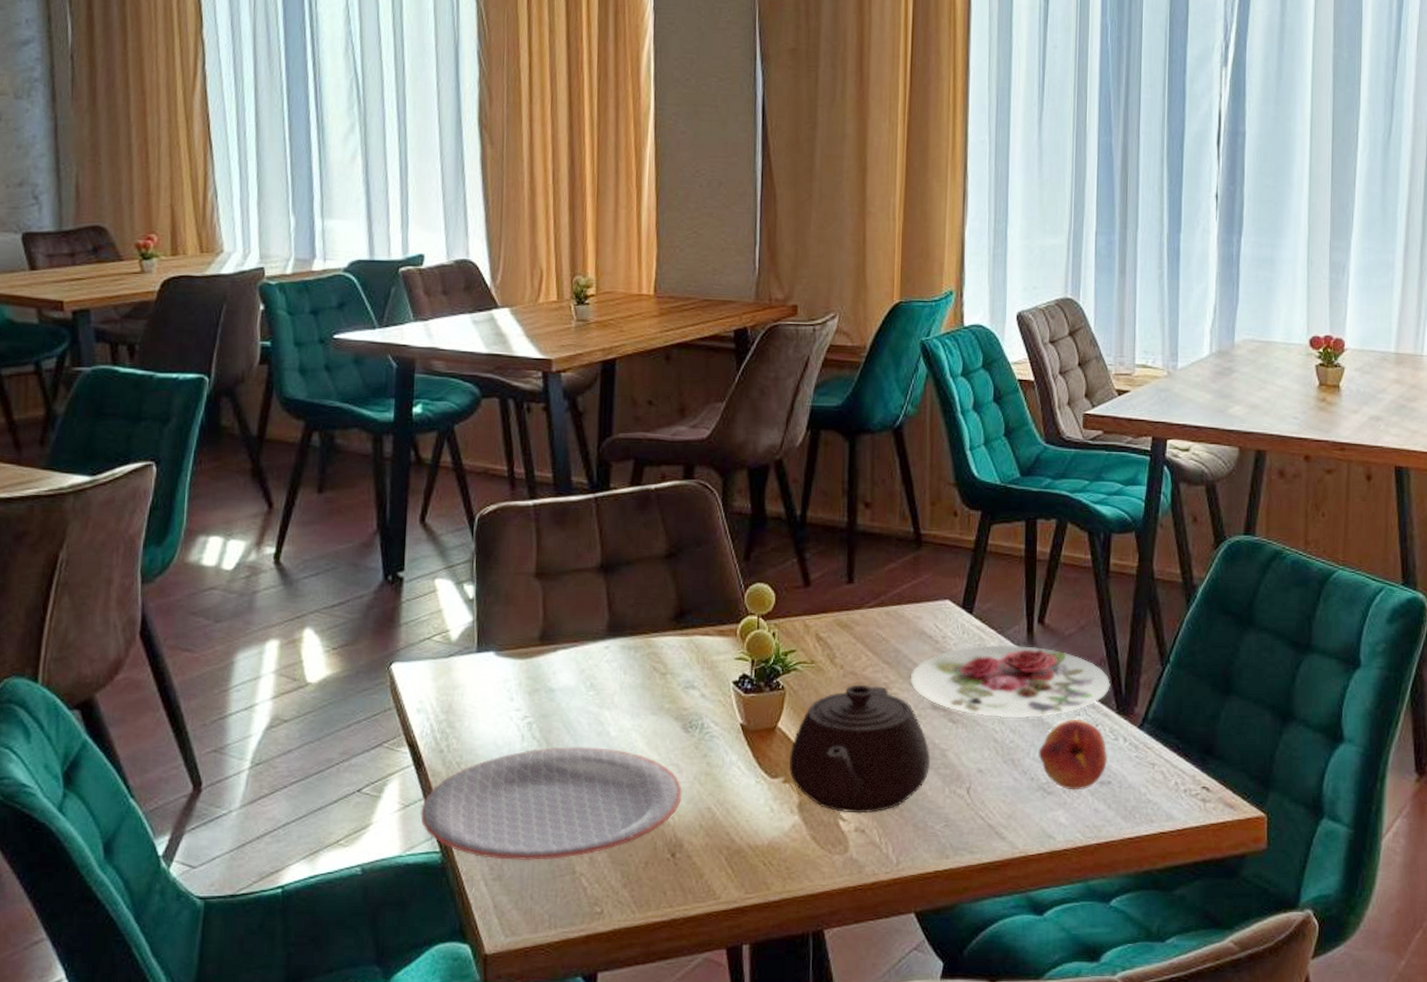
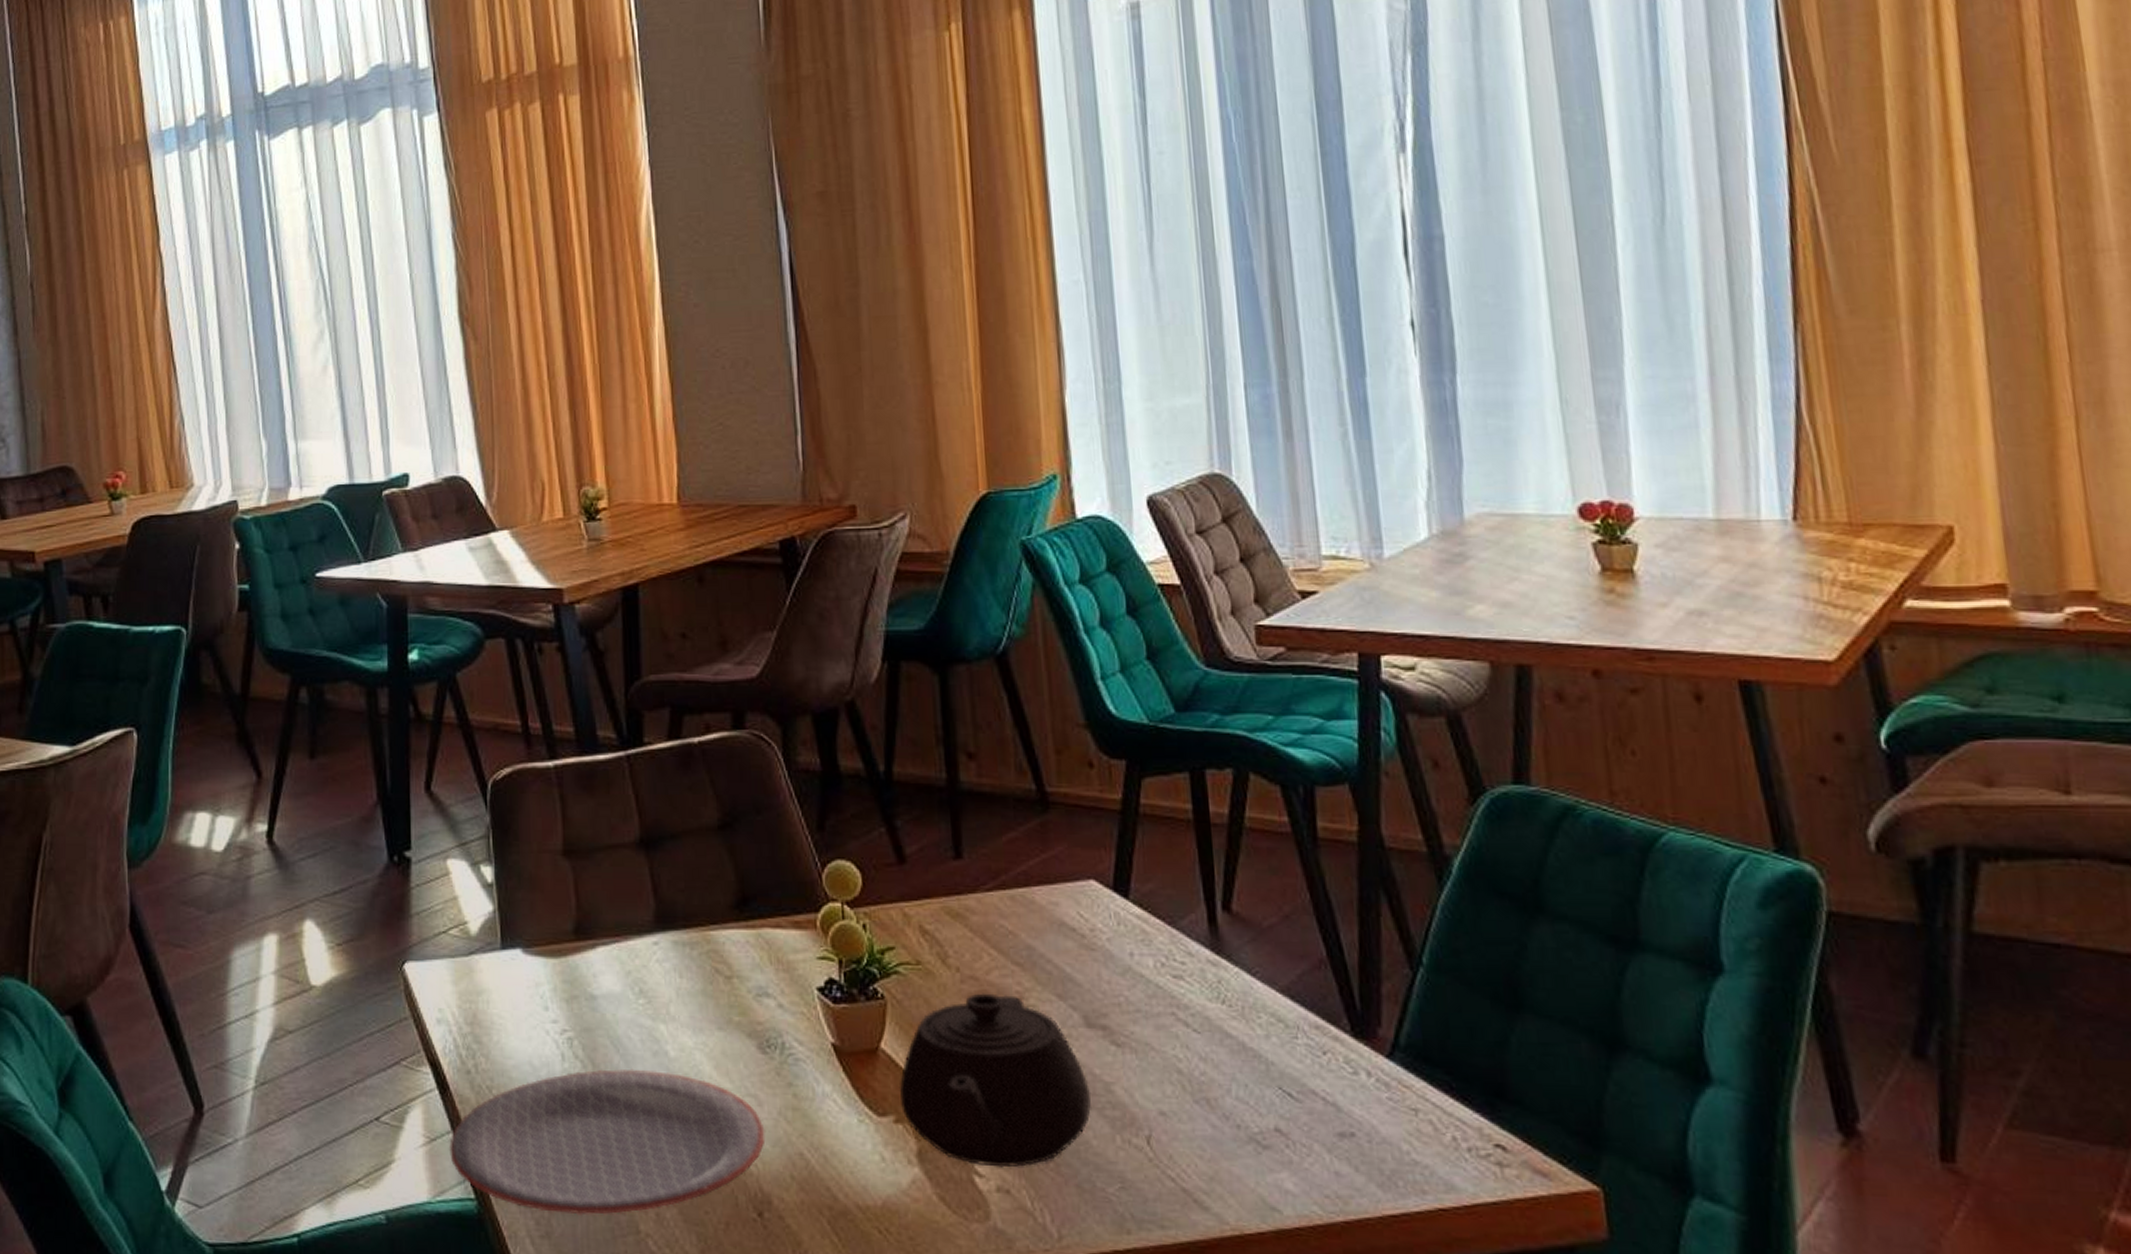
plate: present [910,645,1110,718] -> none [1051,940,1338,1041]
fruit: present [1038,720,1108,791] -> none [1242,1044,1347,1145]

